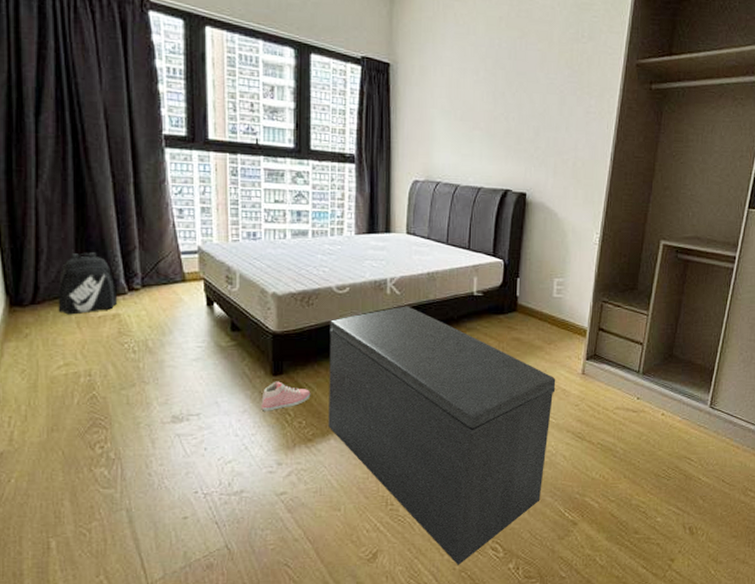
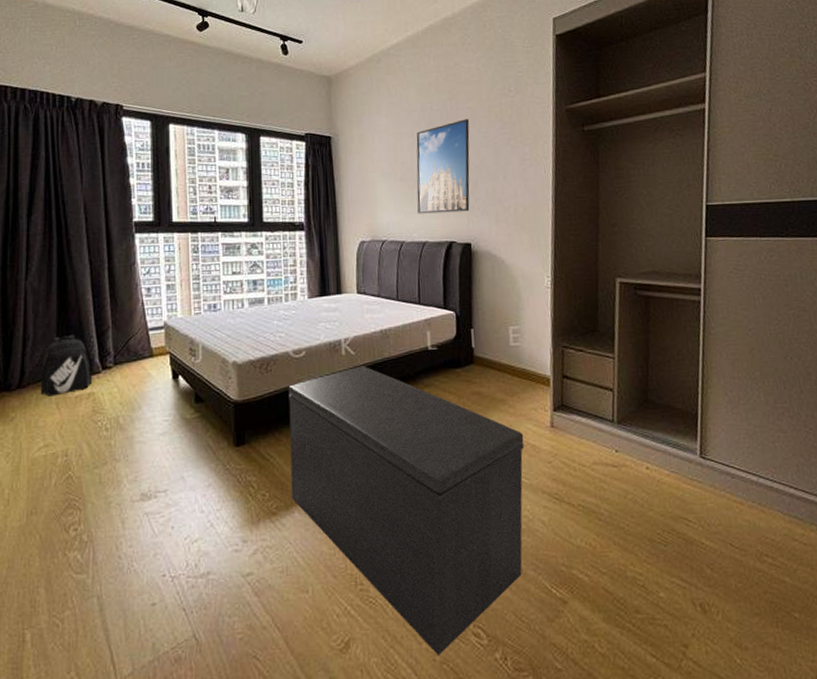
sneaker: present [261,381,311,411] -> none [225,452,273,485]
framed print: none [474,61,537,160] -> present [416,119,470,214]

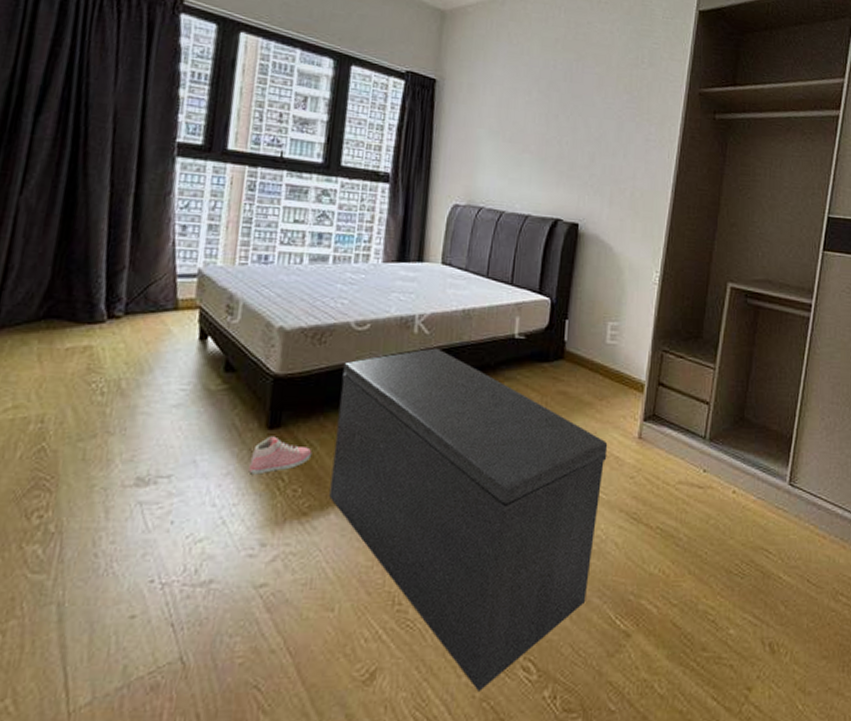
backpack: present [40,335,93,397] -> none [18,271,95,345]
sneaker: none [225,452,273,485] -> present [249,436,312,475]
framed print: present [416,119,470,214] -> none [523,85,594,188]

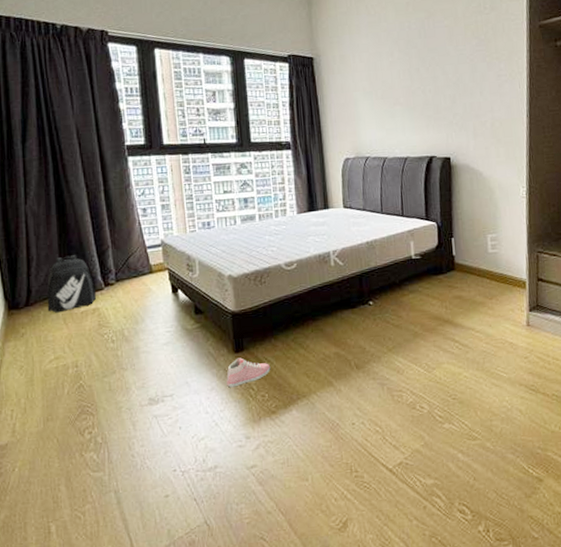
backpack: none [18,271,95,345] -> present [47,255,97,313]
bench: present [329,348,608,691] -> none [282,275,503,530]

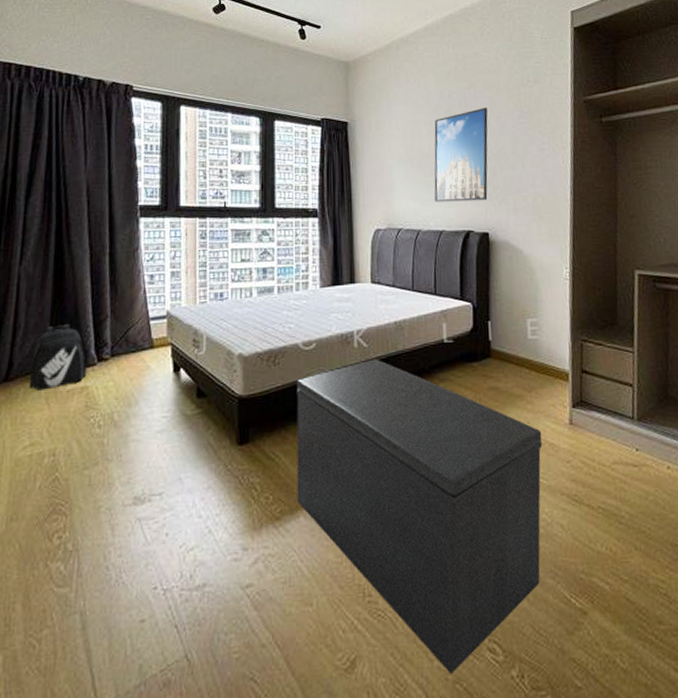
sneaker: present [226,357,271,388] -> none [226,451,278,487]
bench: none [282,275,503,530] -> present [297,359,543,674]
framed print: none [395,37,449,131] -> present [434,108,488,202]

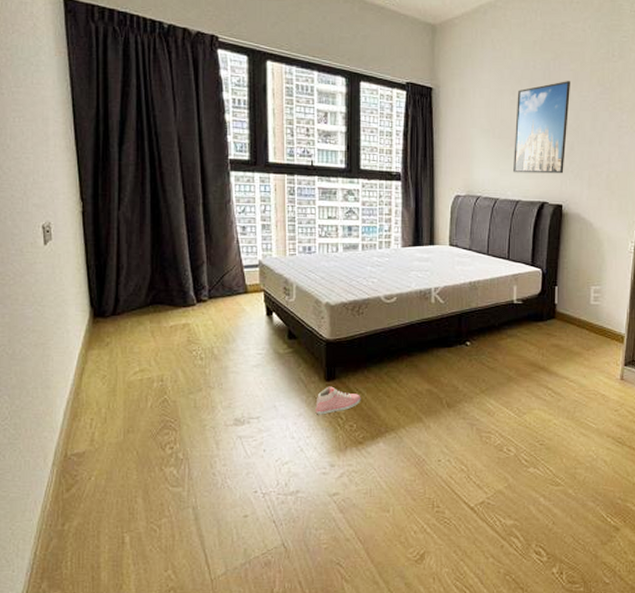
backpack: present [29,324,87,391] -> none [135,267,188,325]
sneaker: none [226,451,278,487] -> present [315,386,361,415]
bench: present [297,359,543,674] -> none [377,314,595,568]

